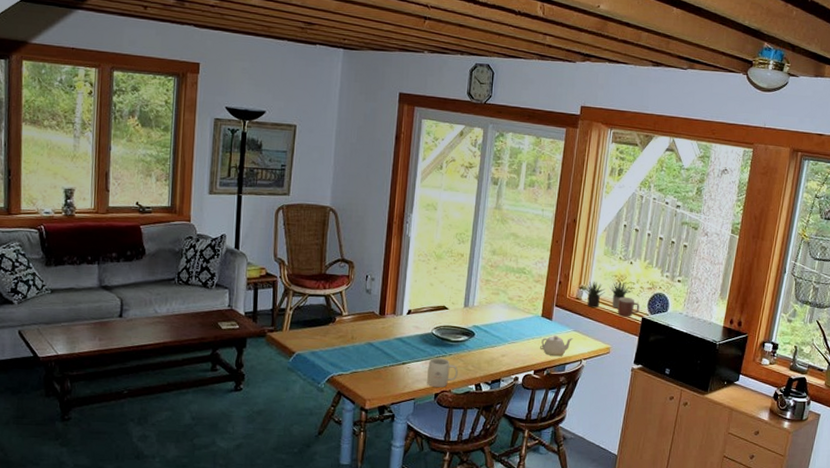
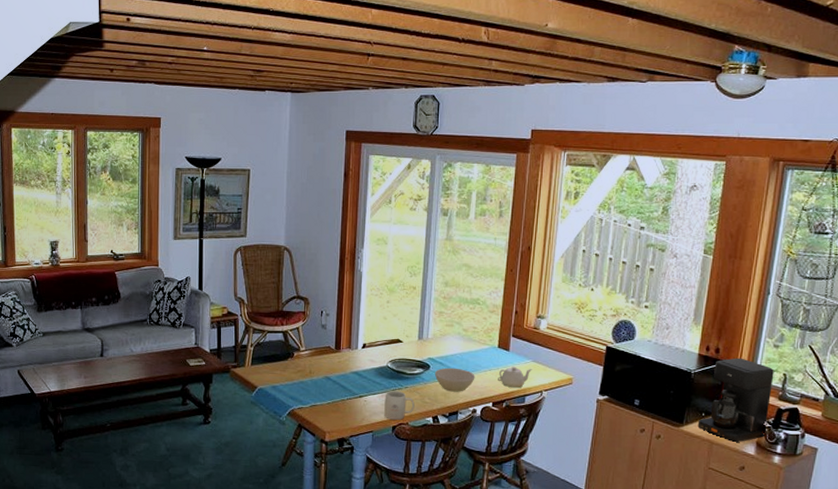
soup bowl: none [478,335,519,360] -> present [434,367,475,392]
succulent plant: present [582,280,632,309] -> none [540,308,594,338]
mug: present [617,296,640,318] -> none [578,325,603,347]
coffee maker: none [720,330,787,409] -> present [697,358,774,442]

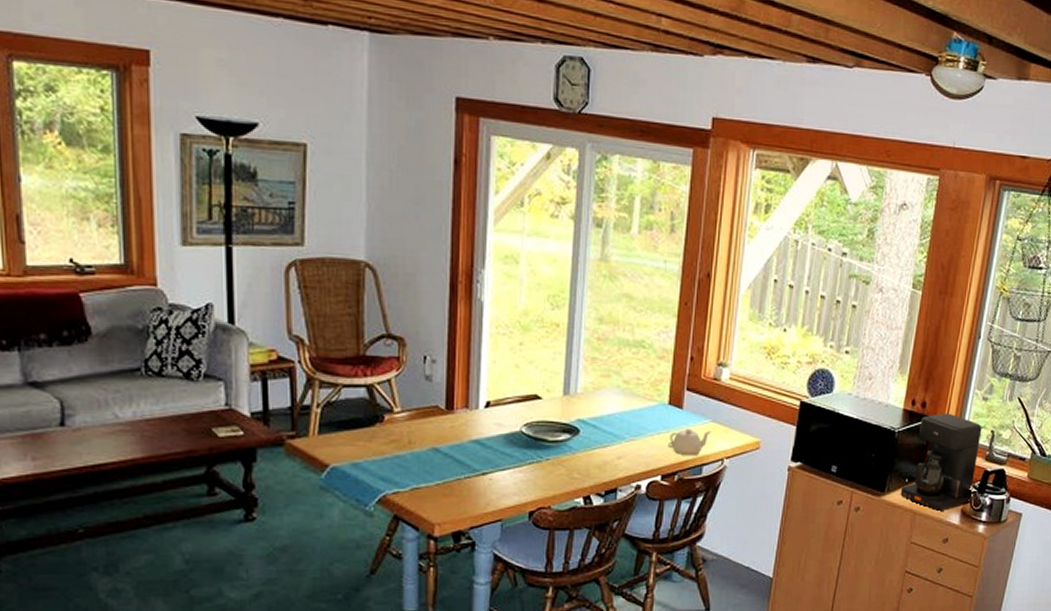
mug: present [384,391,415,420] -> none [518,465,559,503]
soup bowl: present [434,367,475,392] -> none [585,431,639,463]

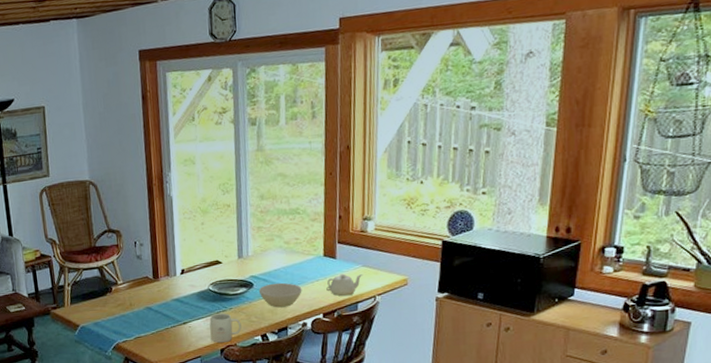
mug: none [518,465,559,503] -> present [209,313,242,343]
soup bowl: none [585,431,639,463] -> present [258,282,302,308]
coffee maker: present [900,413,982,511] -> none [550,234,636,326]

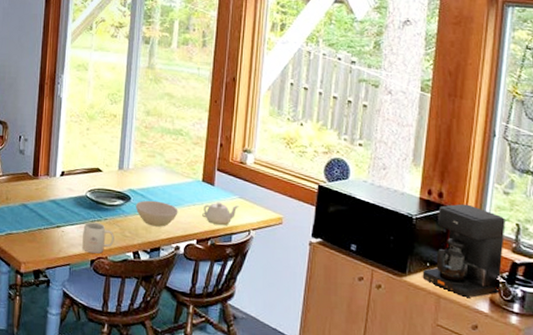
coffee maker: none [550,234,636,326] -> present [422,203,506,298]

